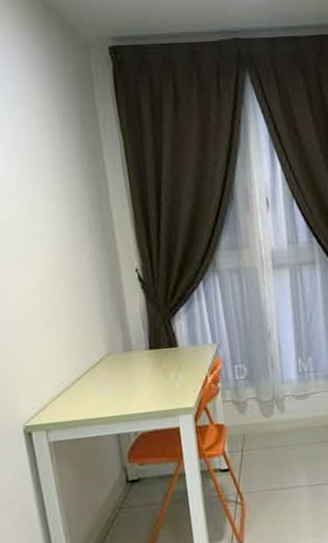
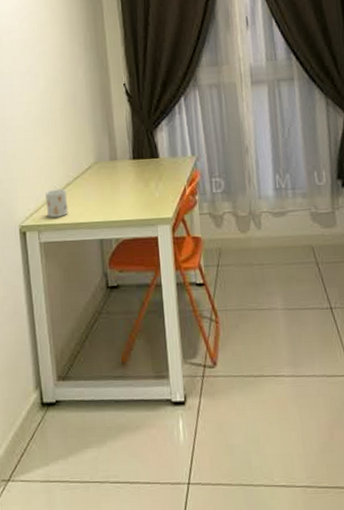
mug: none [51,384,80,415] -> present [45,188,68,217]

